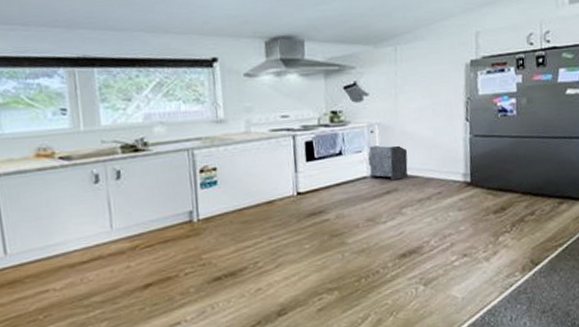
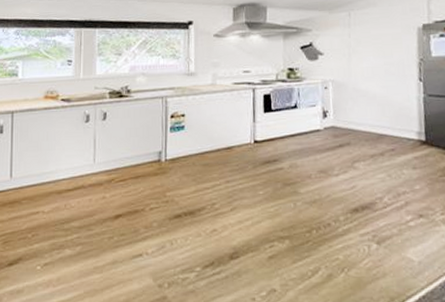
waste basket: present [369,145,408,181] -> none [323,101,361,135]

